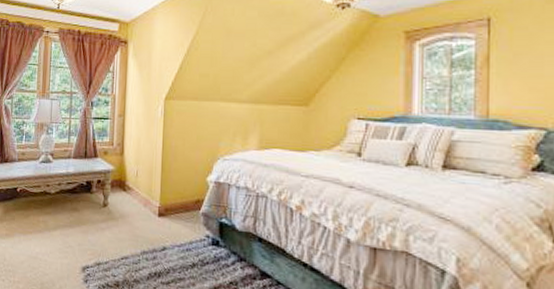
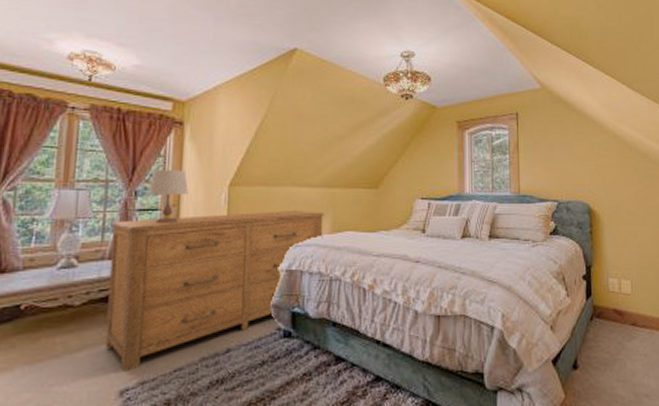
dresser: none [72,124,252,252] -> present [105,211,325,371]
table lamp: none [101,83,132,131] -> present [148,169,189,223]

